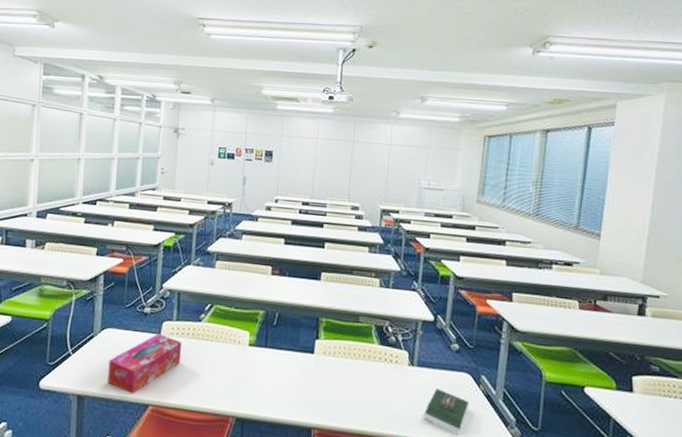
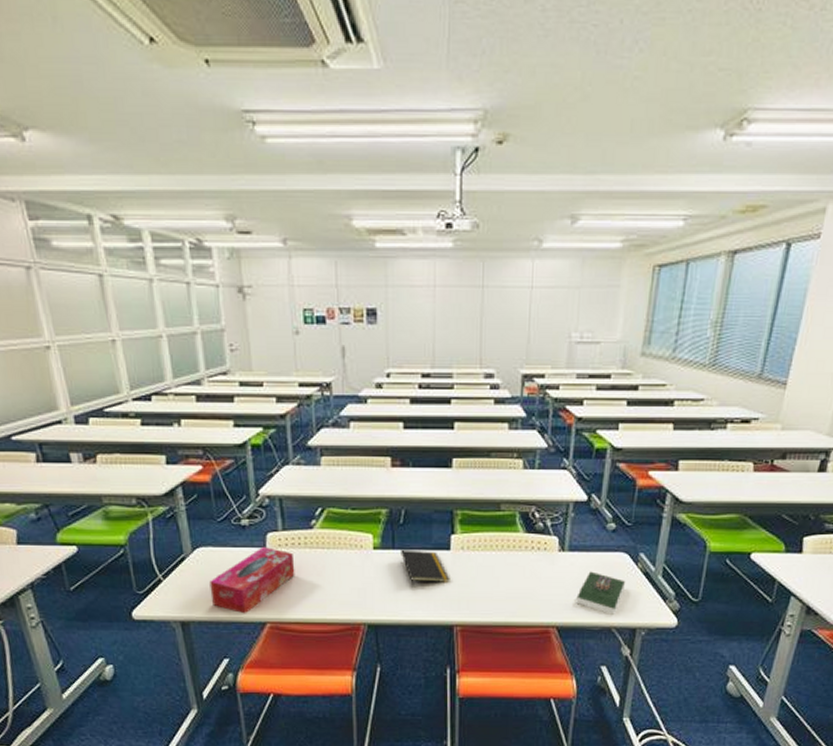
notepad: none [271,348,312,386] -> present [401,549,450,588]

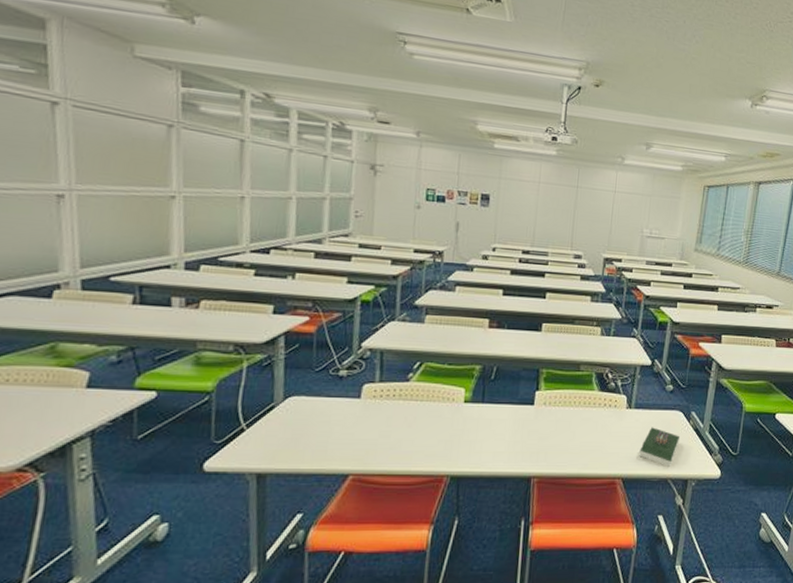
tissue box: present [209,546,295,614] -> none [294,397,387,466]
notepad: present [401,549,450,588] -> none [489,403,532,440]

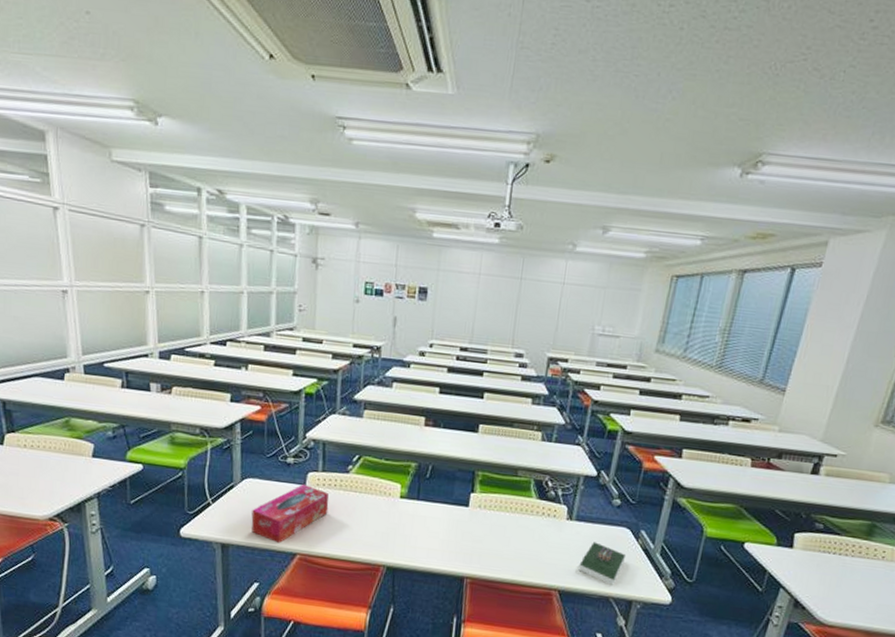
tissue box: none [294,397,387,466] -> present [251,483,329,544]

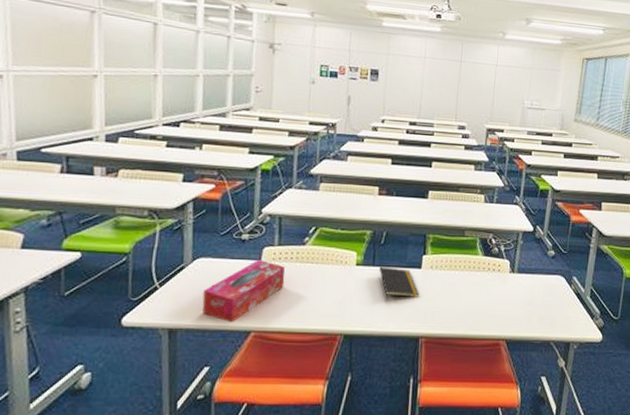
notepad: none [424,501,466,538] -> present [379,266,420,301]
book: present [578,542,627,585] -> none [522,291,562,330]

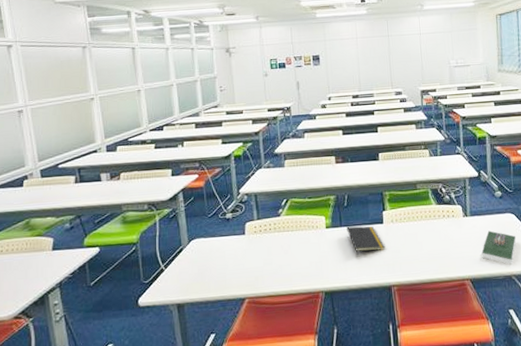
tissue box: present [202,259,285,323] -> none [201,233,267,293]
book: none [522,291,562,330] -> present [481,230,517,265]

